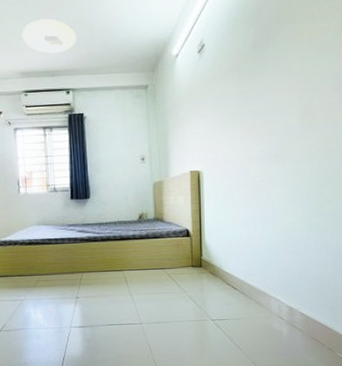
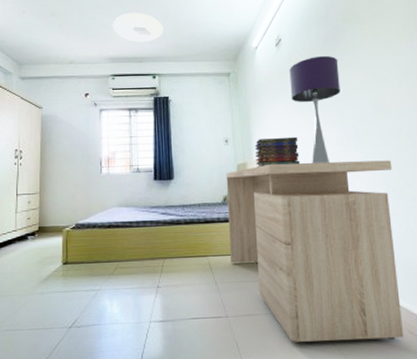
desk: none [141,176,314,348] -> present [226,160,404,344]
book stack: none [171,153,217,186] -> present [254,136,300,168]
table lamp: none [212,62,267,181] -> present [289,55,341,164]

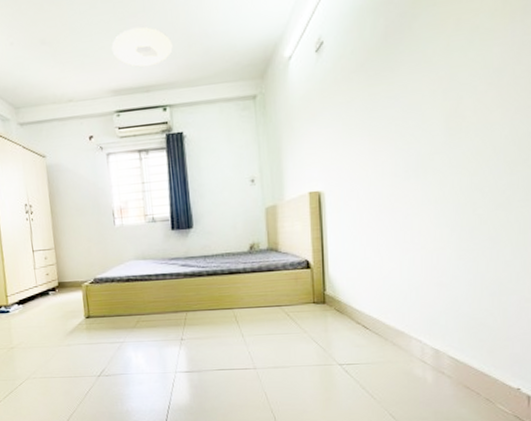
desk: present [226,160,404,344] -> none [252,192,464,396]
book stack: present [254,136,300,168] -> none [286,169,342,210]
table lamp: present [289,55,341,164] -> none [333,58,401,202]

